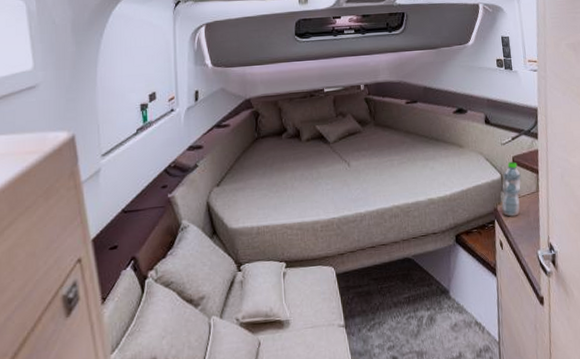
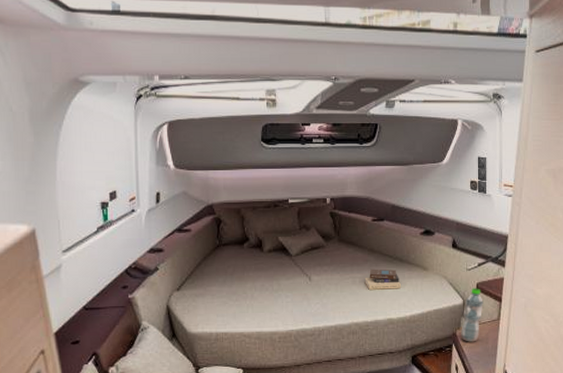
books: none [402,149,439,171] -> present [364,269,401,290]

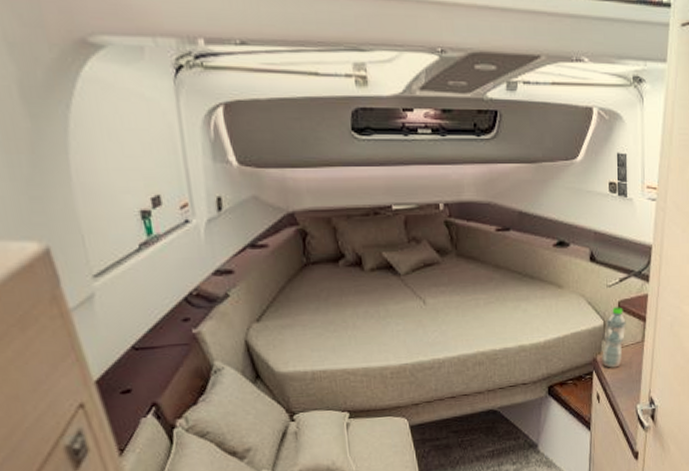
books: present [364,269,401,290] -> none [490,288,533,313]

